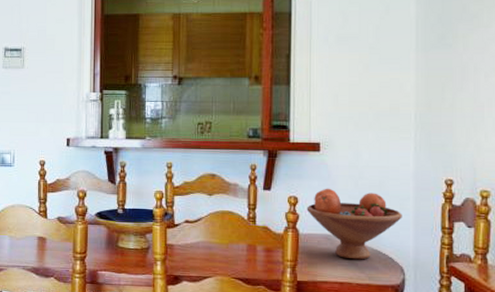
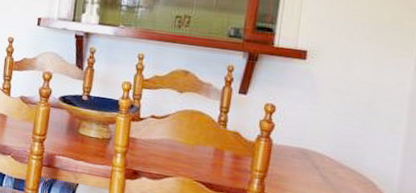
fruit bowl: present [306,188,402,260] -> none [283,99,391,181]

